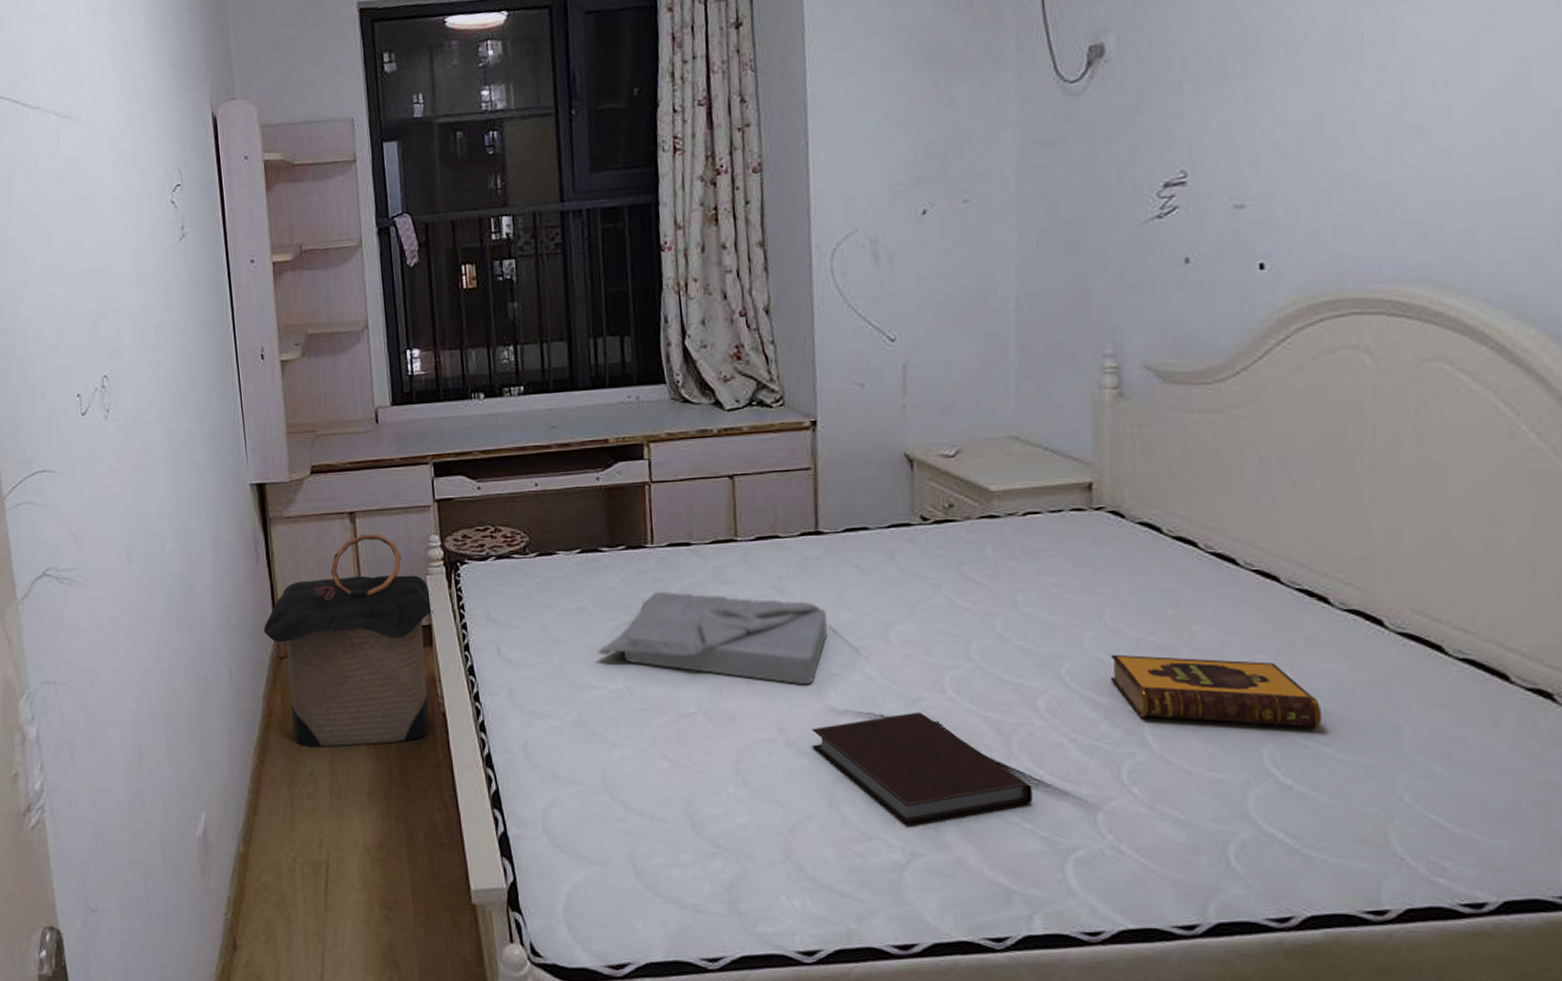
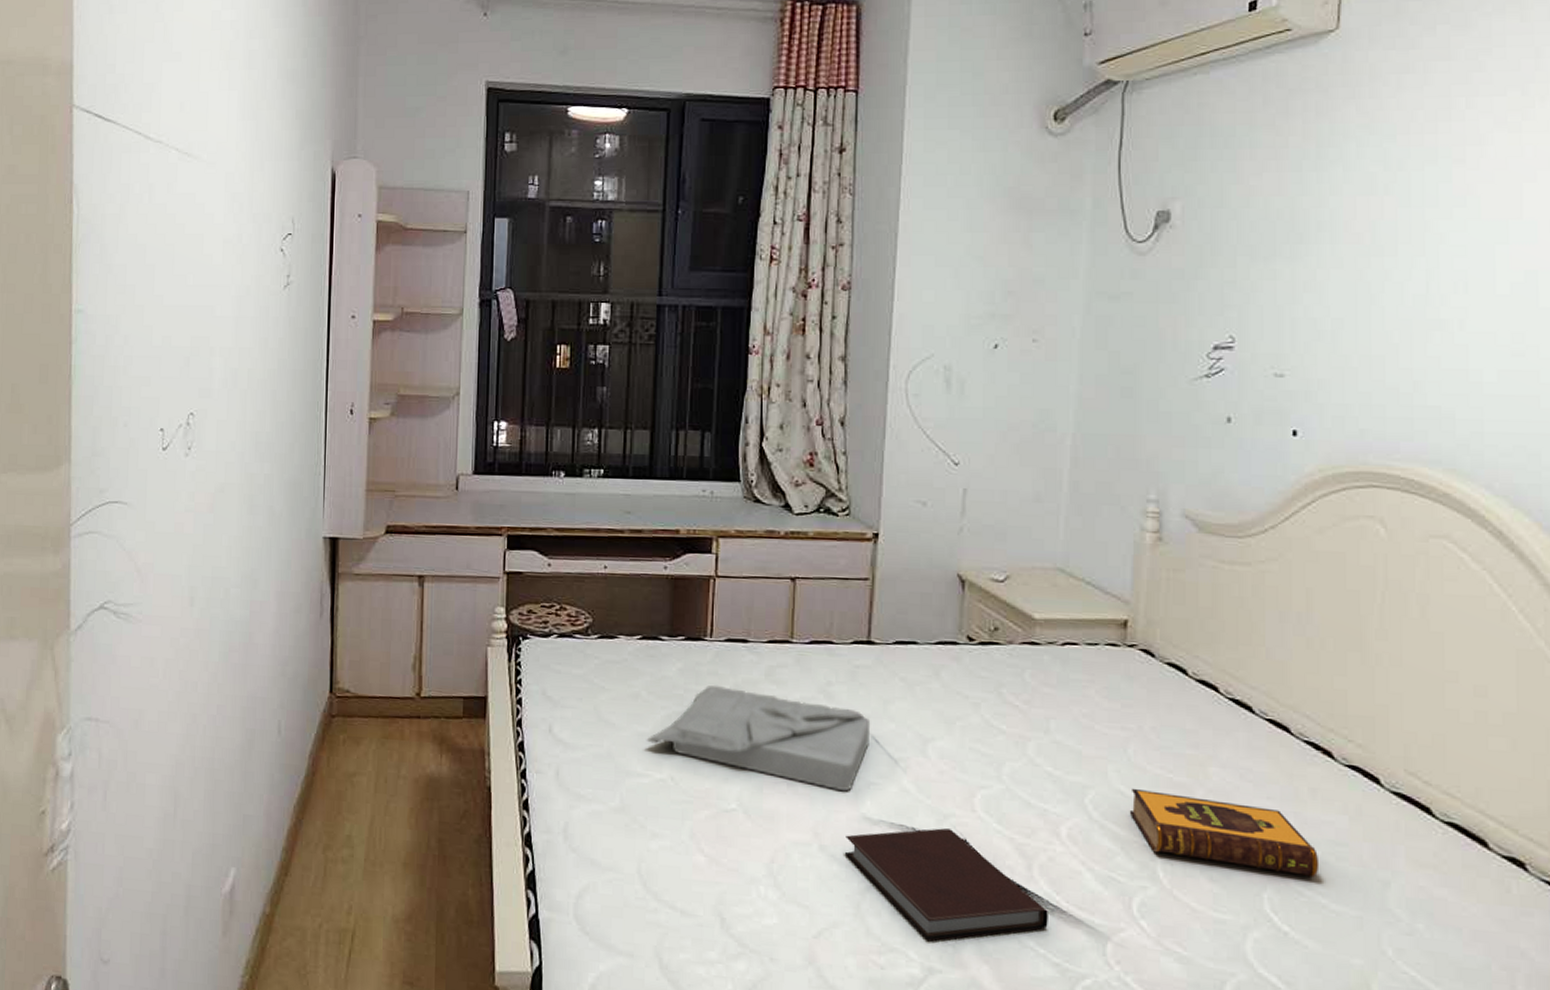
laundry hamper: present [263,533,433,747] -> none [318,598,491,813]

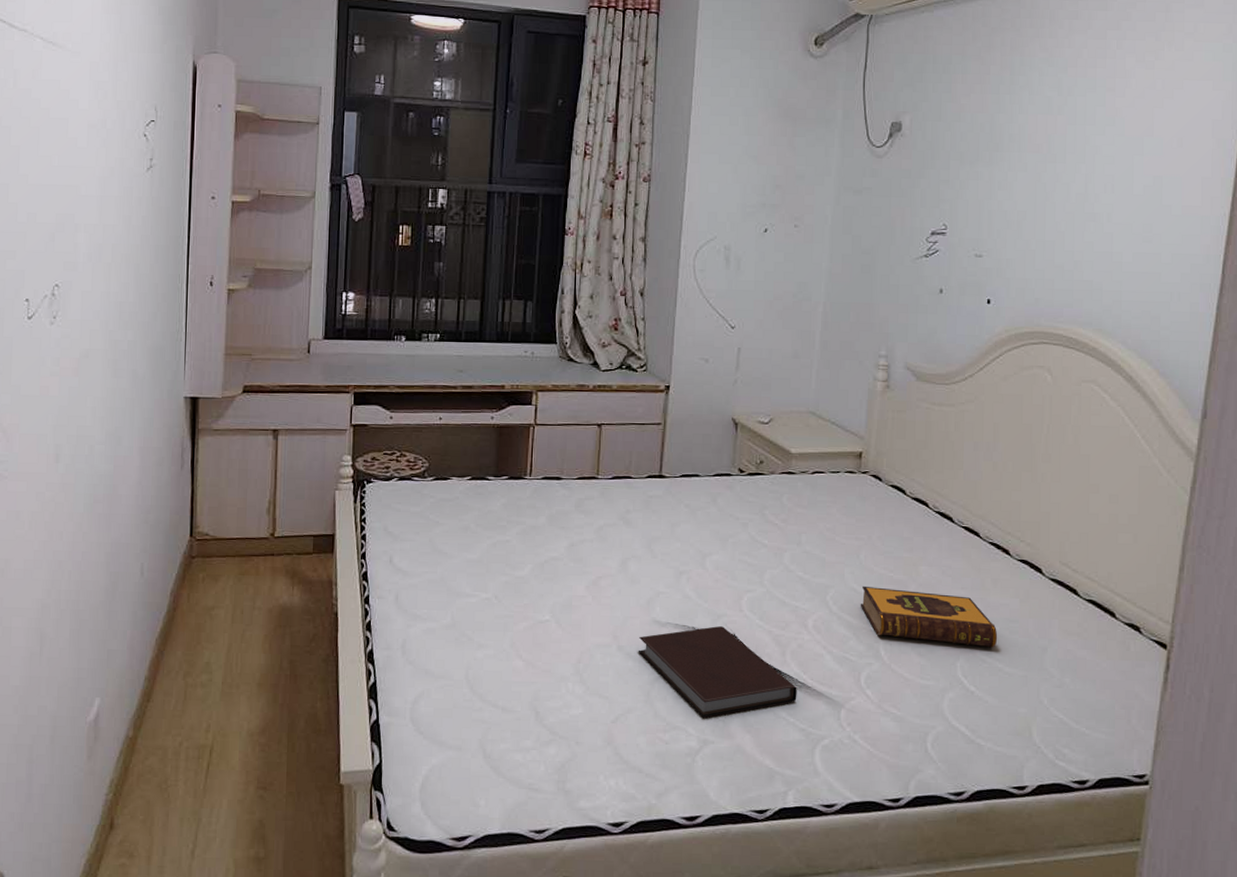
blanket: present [646,684,871,792] -> none [474,516,661,601]

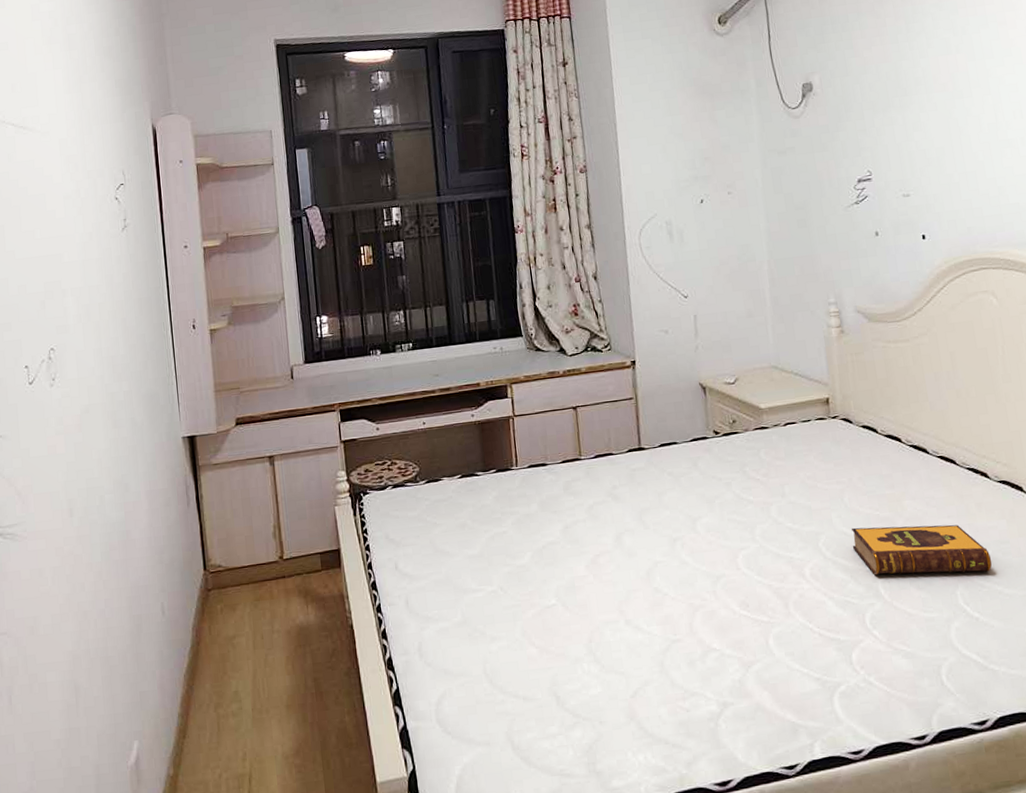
notebook: present [638,626,797,719] -> none [644,587,807,681]

